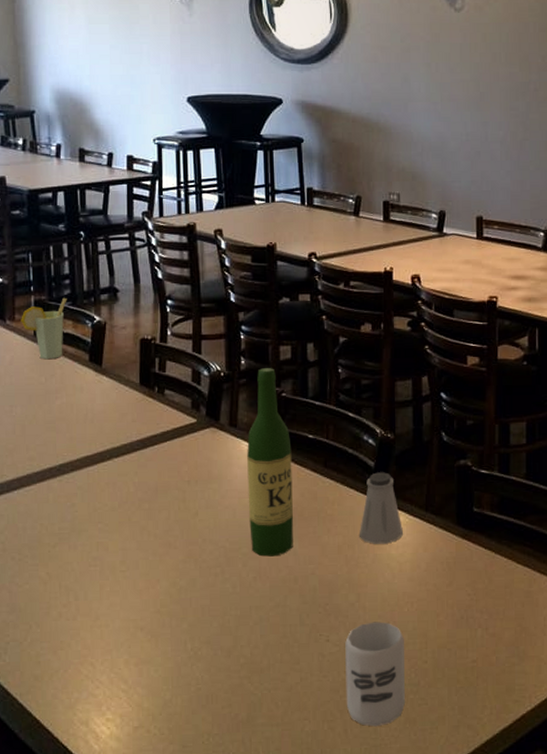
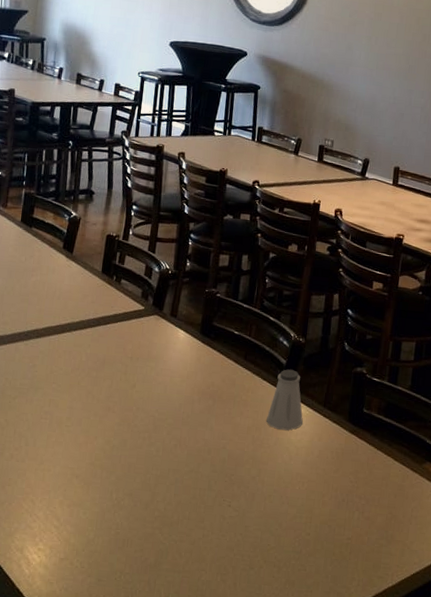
cup: present [21,297,67,360] -> none [11,193,52,243]
wine bottle: present [247,368,293,557] -> none [175,271,220,429]
cup: present [345,621,406,727] -> none [238,494,293,584]

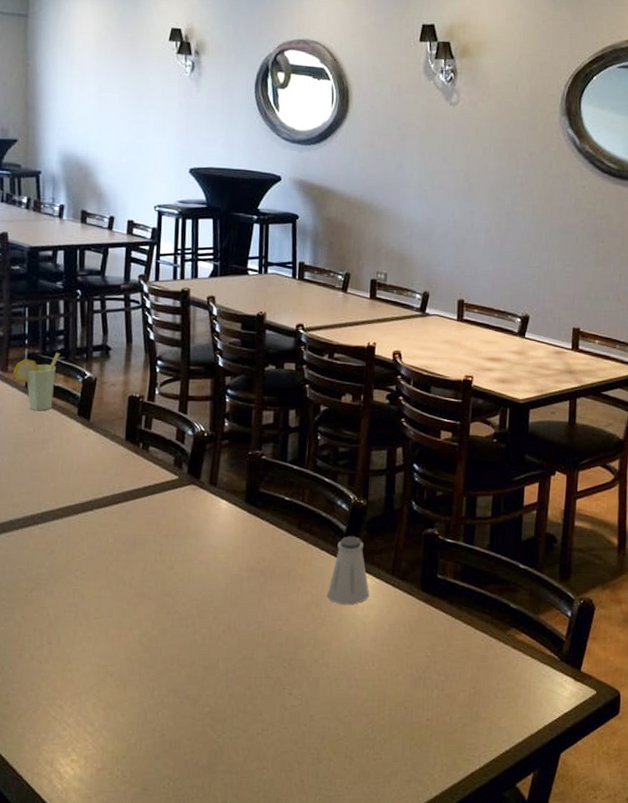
cup: none [11,193,52,243] -> present [13,352,60,411]

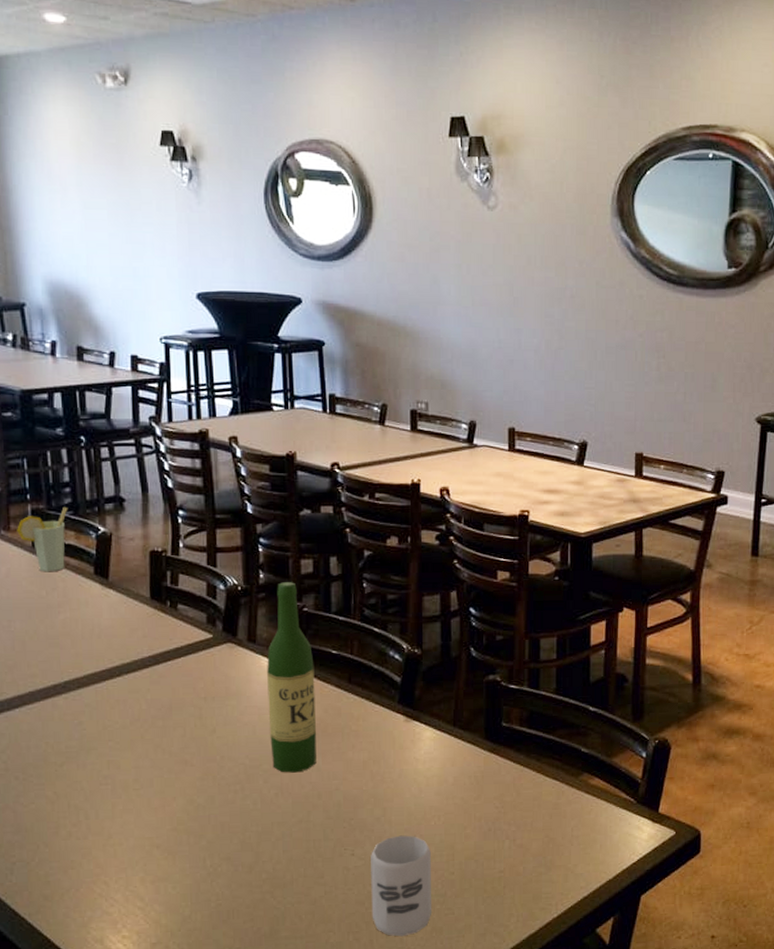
wine bottle: none [222,431,268,611] -> present [267,582,316,773]
cup: none [304,678,364,778] -> present [371,835,432,937]
saltshaker: present [328,536,369,605] -> none [385,688,430,759]

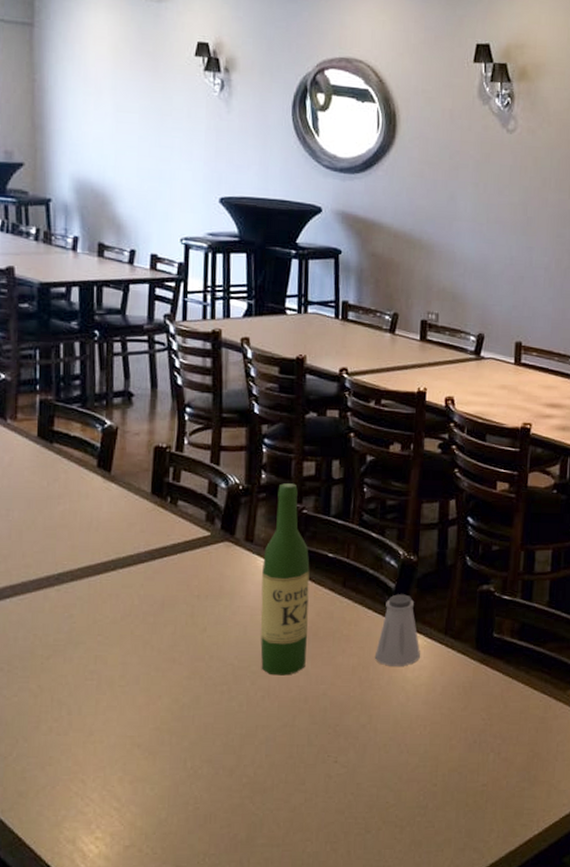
cup: present [17,506,68,572] -> none [23,399,77,463]
cup: present [371,835,432,937] -> none [351,744,415,849]
saltshaker: none [385,688,430,759] -> present [375,594,420,666]

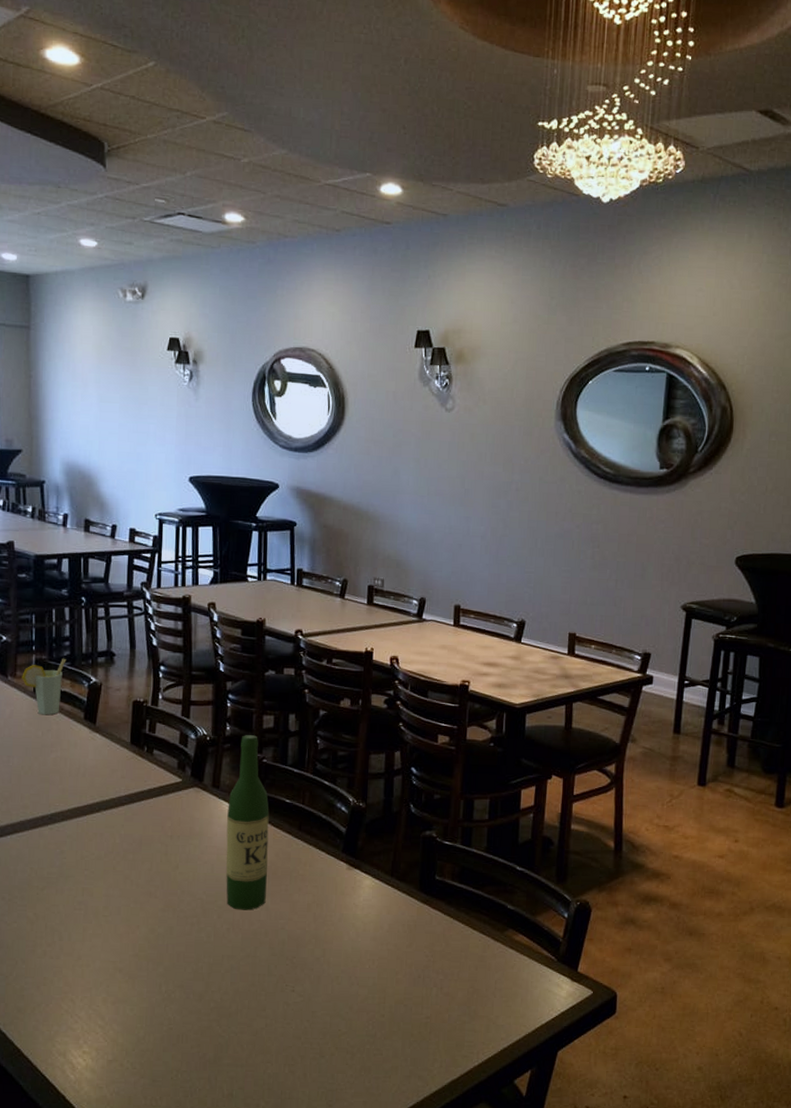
cup: none [23,399,77,463] -> present [22,658,66,715]
saltshaker: present [375,594,420,666] -> none [328,838,369,905]

